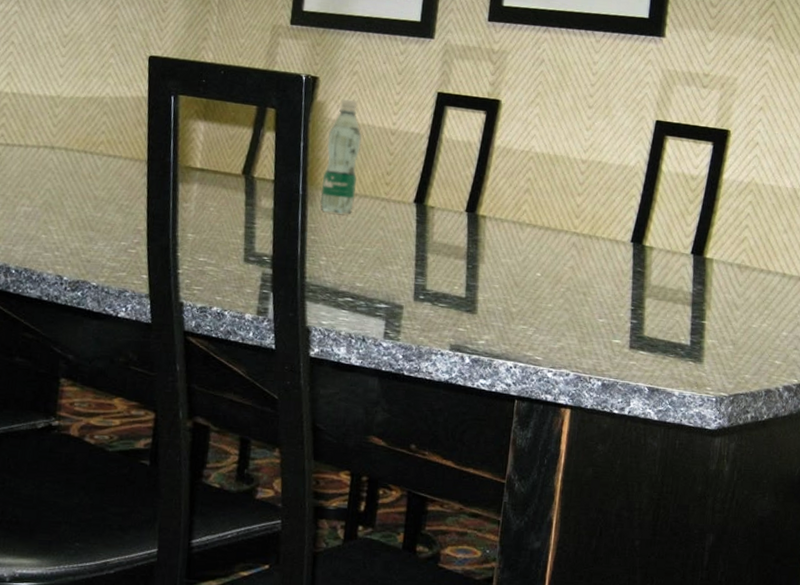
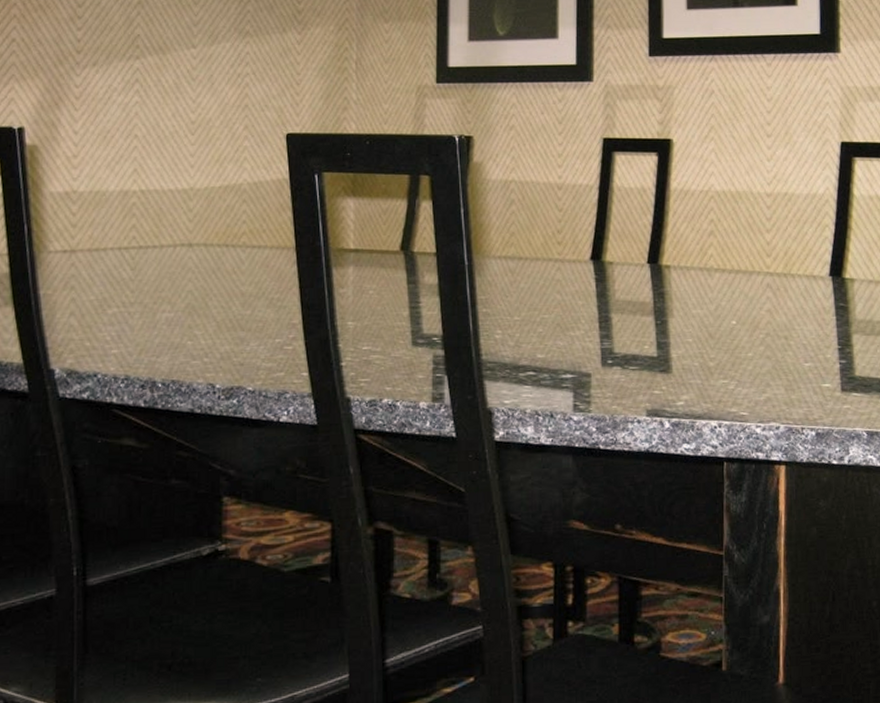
bottle: present [320,98,362,216] -> none [488,156,527,283]

